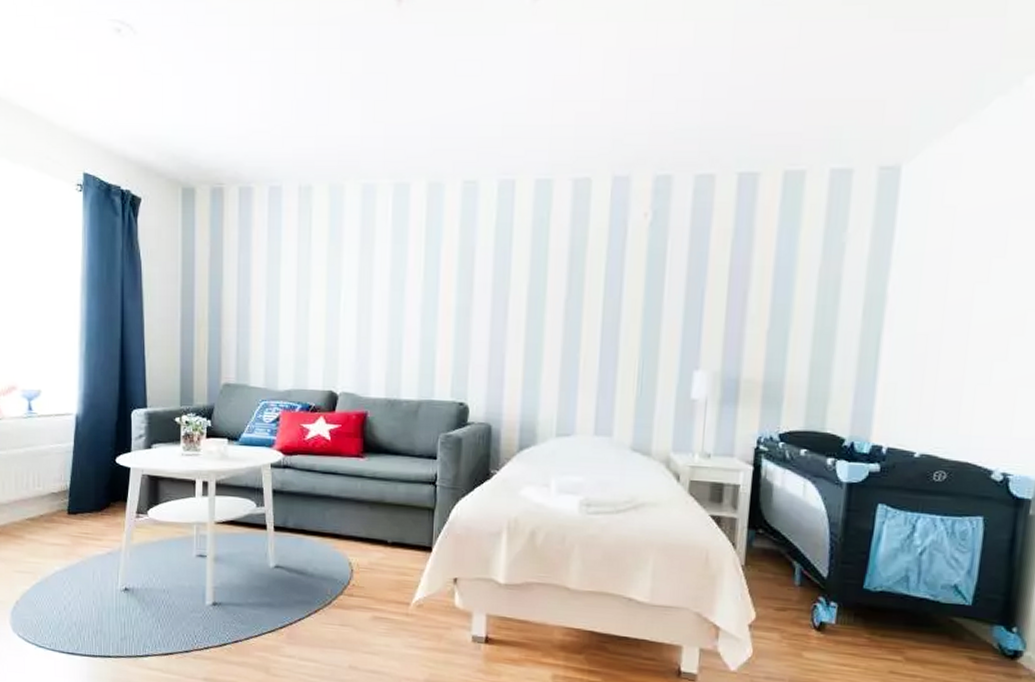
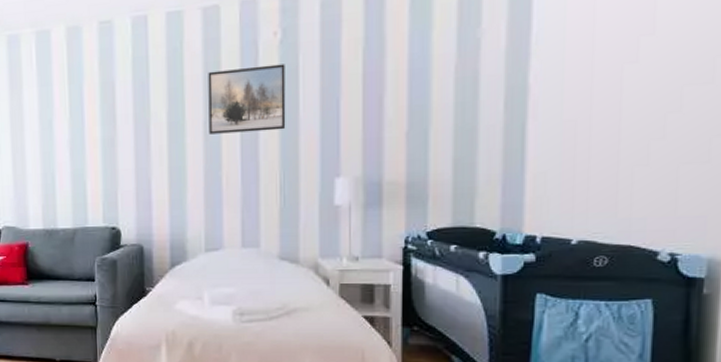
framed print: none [570,246,653,316] -> present [208,64,286,135]

